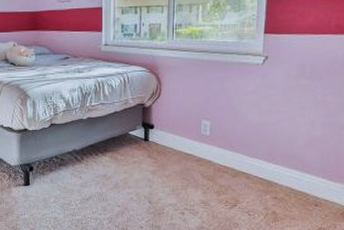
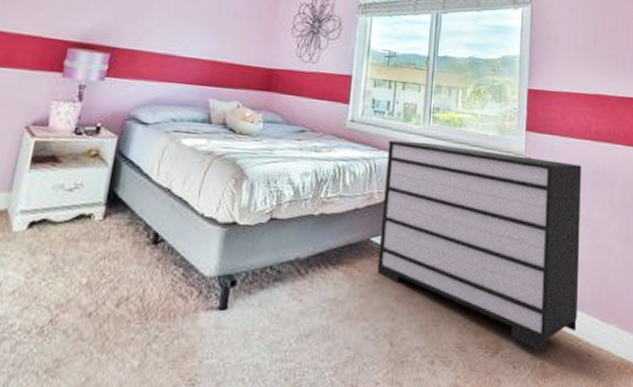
dresser: none [135,54,320,204] -> present [376,140,582,353]

